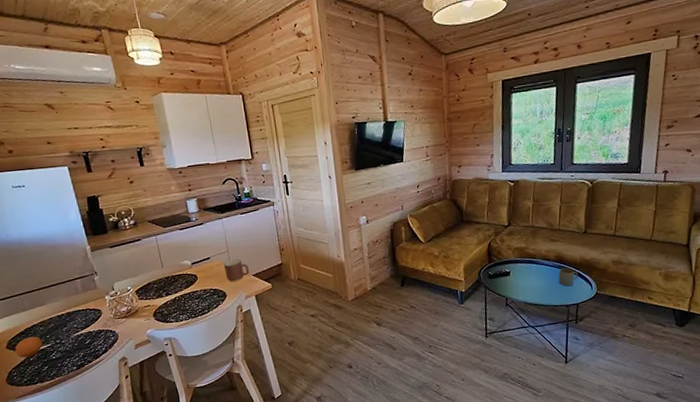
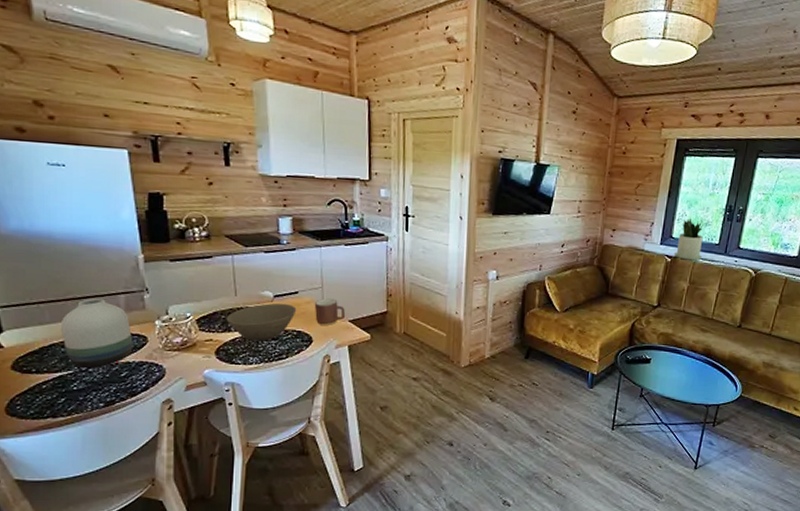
fruit: present [15,336,43,358] -> none [23,358,62,384]
vase: none [37,284,92,341] -> present [60,298,133,369]
bowl: none [157,268,211,302] -> present [226,303,297,341]
planter: none [515,145,541,182] -> present [673,218,705,261]
mug: present [558,267,578,287] -> none [702,362,725,385]

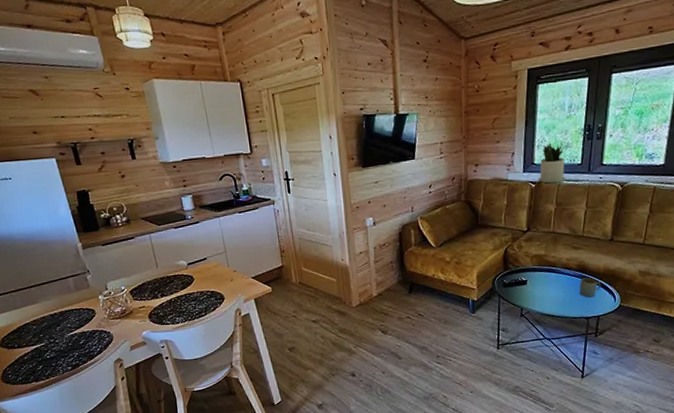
vase: present [60,298,133,369] -> none [29,282,86,341]
bowl: present [226,303,297,341] -> none [152,269,208,304]
mug: present [314,298,346,325] -> none [221,260,249,284]
mug: none [702,362,725,385] -> present [579,277,601,298]

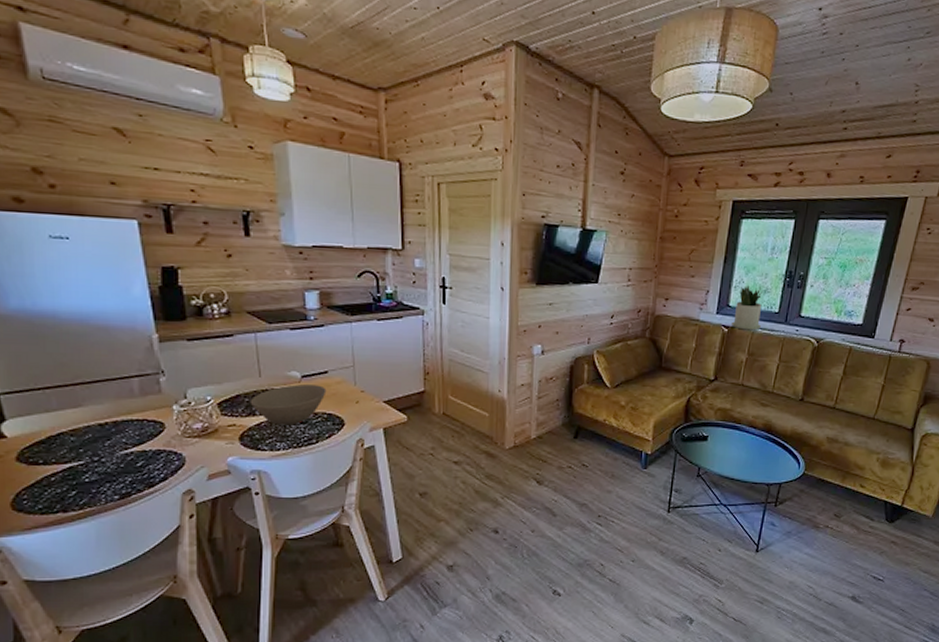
bowl: none [152,269,208,304] -> present [250,384,327,425]
mug: present [579,277,601,298] -> none [763,438,787,462]

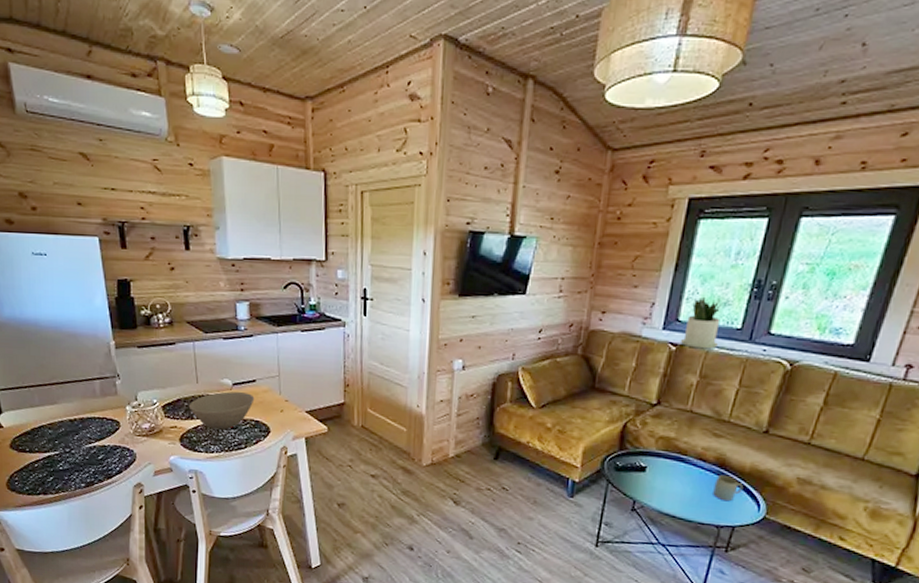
mug: none [763,438,787,462] -> present [713,474,744,502]

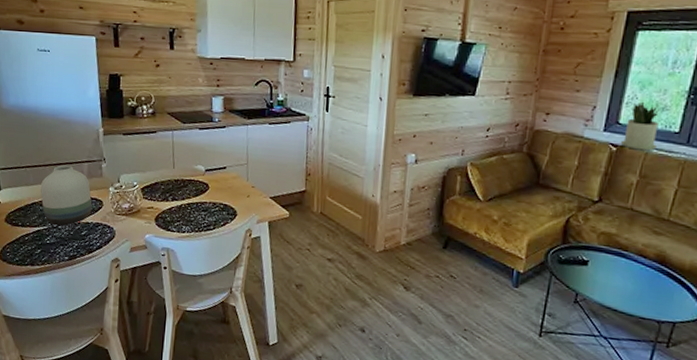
vase: none [47,383,108,450] -> present [40,165,92,226]
bowl: present [188,391,255,430] -> none [165,177,224,212]
mug: present [713,474,744,502] -> none [654,270,684,298]

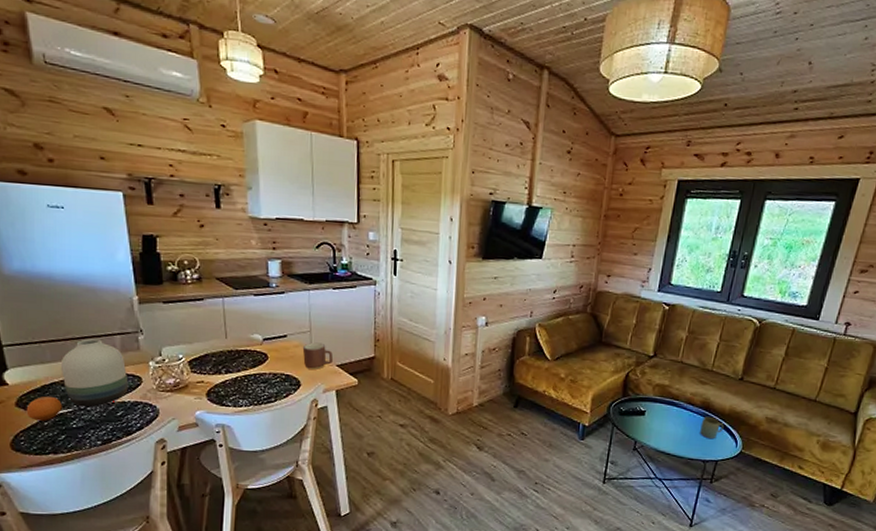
fruit: none [12,214,40,236] -> present [26,396,62,421]
mug: none [239,174,267,201] -> present [302,342,334,370]
planter: present [620,101,661,151] -> none [672,263,706,309]
mug: none [654,270,684,298] -> present [700,416,724,440]

